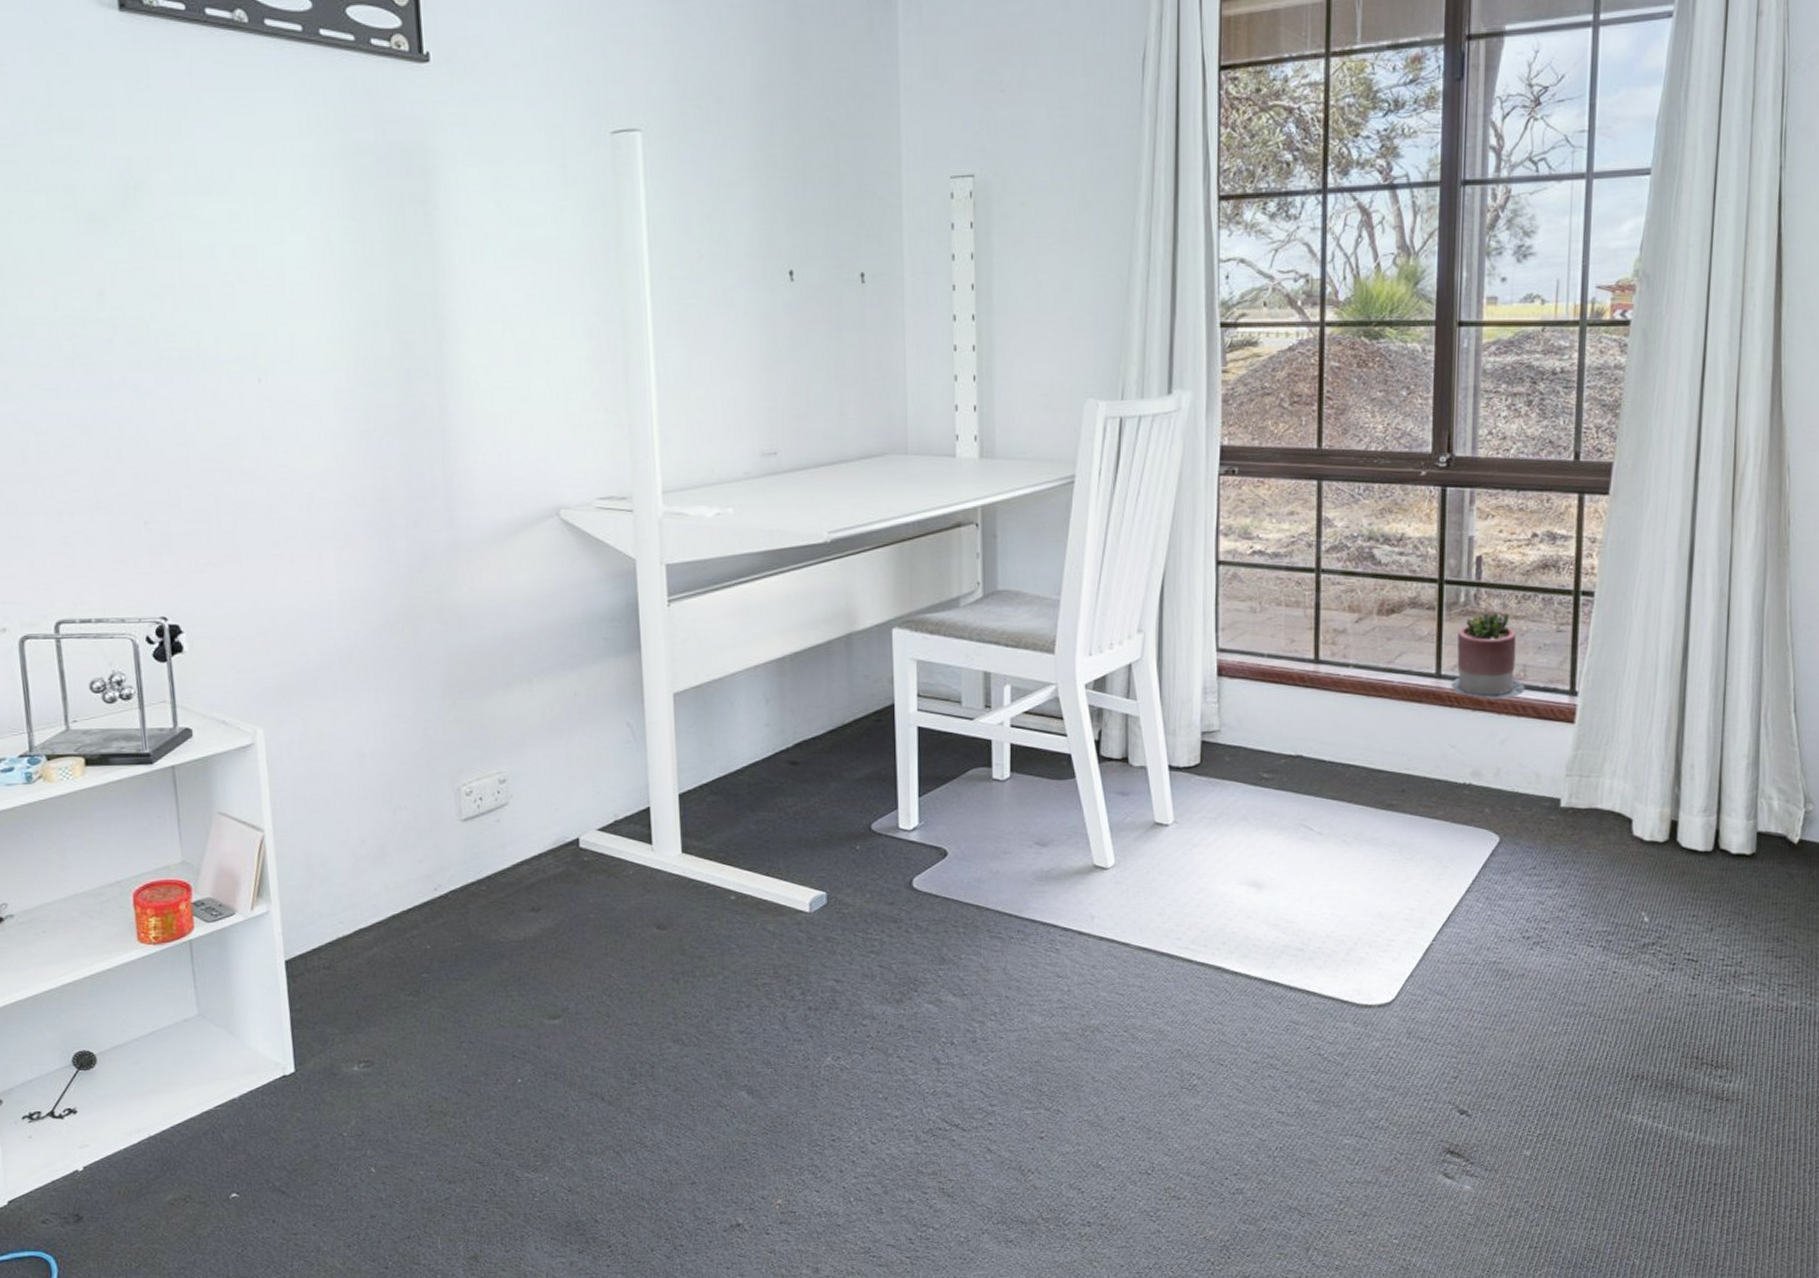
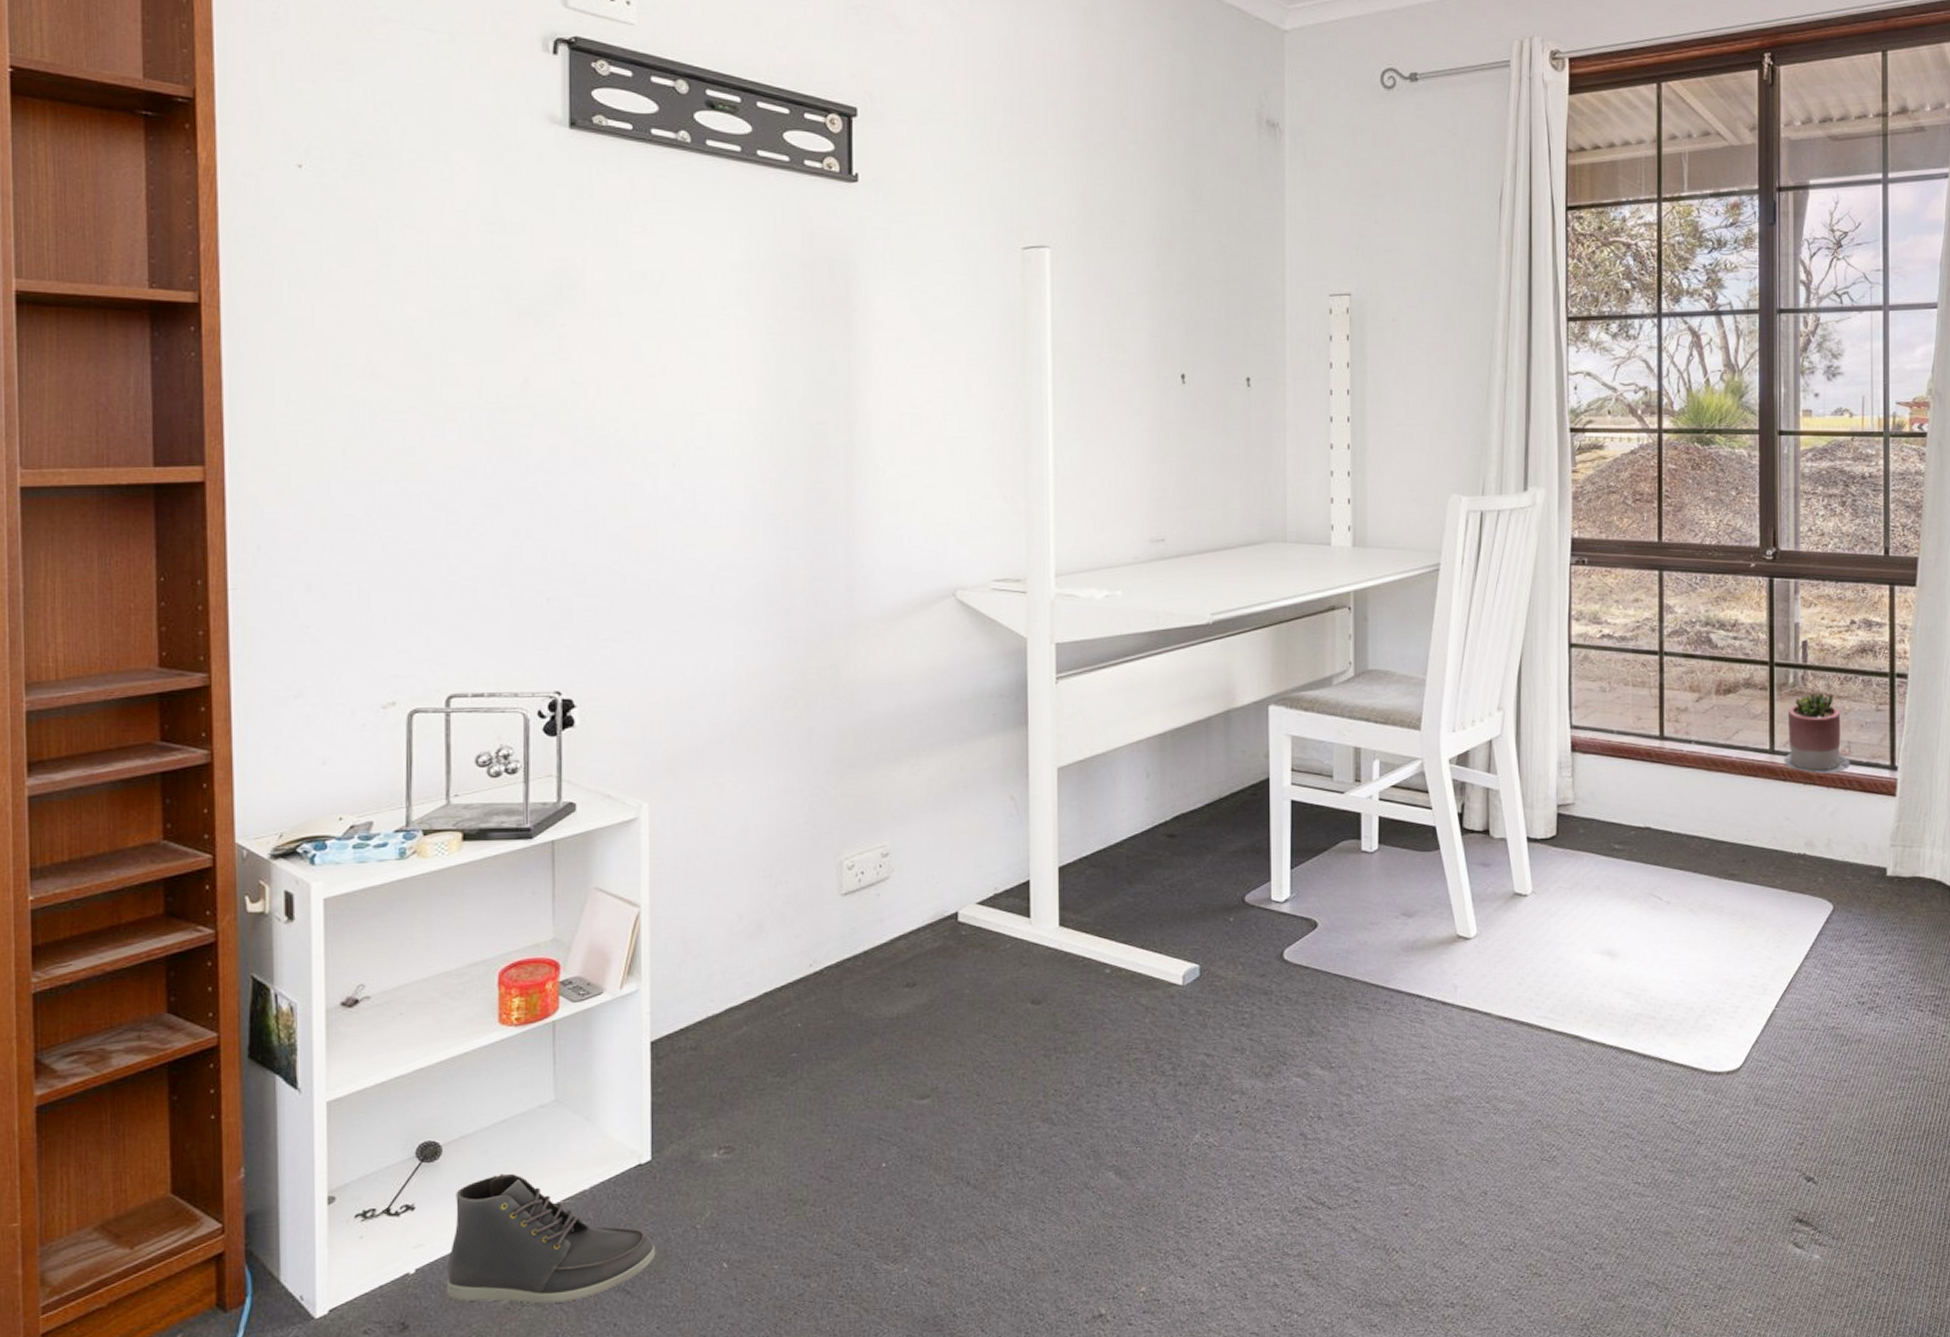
sneaker: none [112,1081,307,1201] -> present [446,1173,656,1304]

